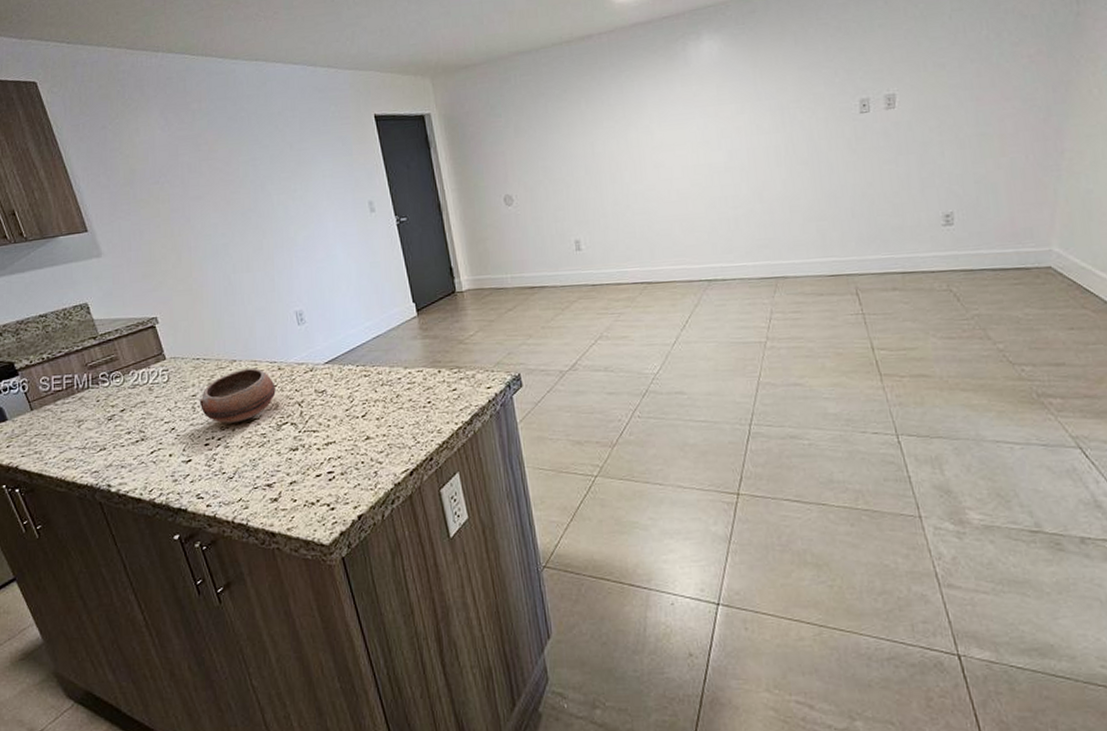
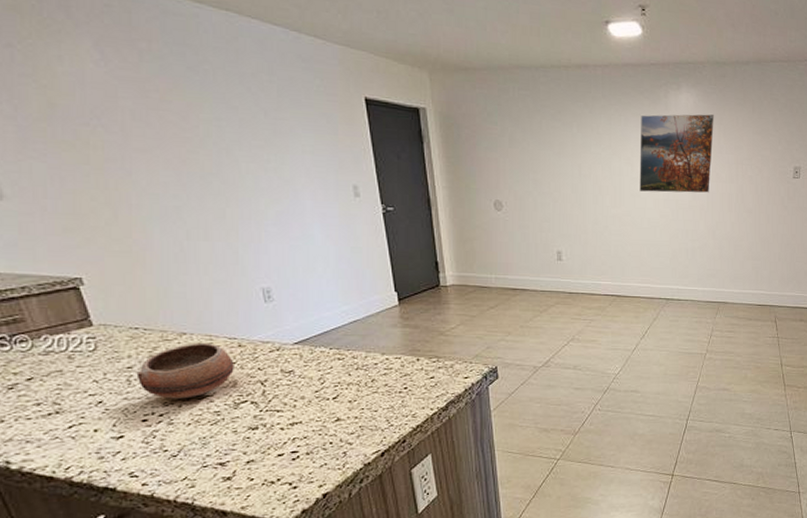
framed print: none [657,58,750,161] -> present [639,114,714,193]

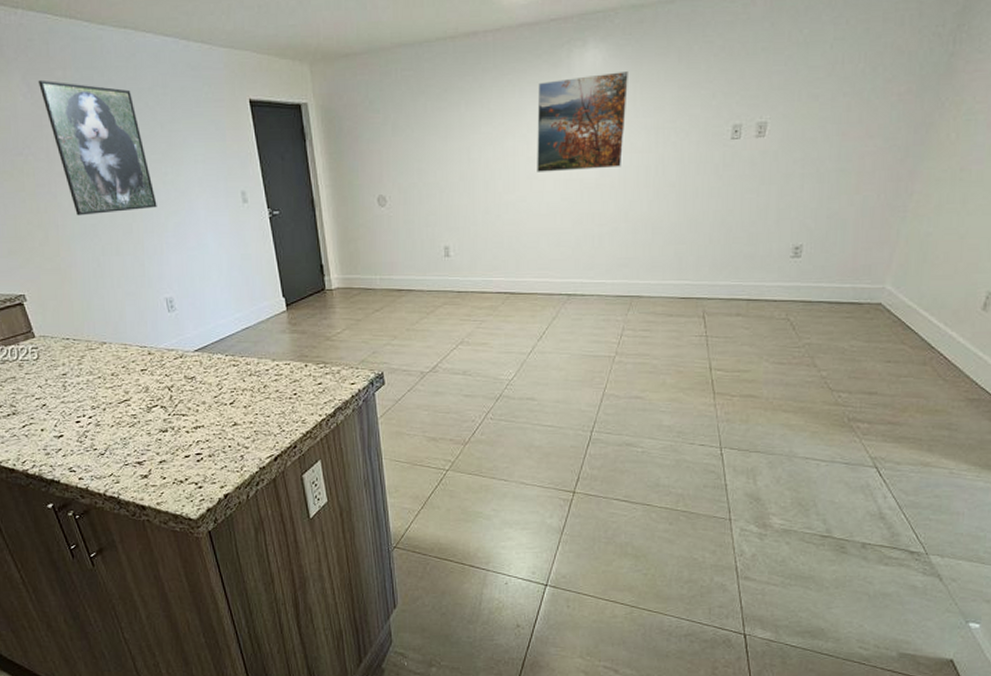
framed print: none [114,48,256,197] -> present [38,79,157,216]
bowl: present [136,342,234,399] -> none [69,351,146,403]

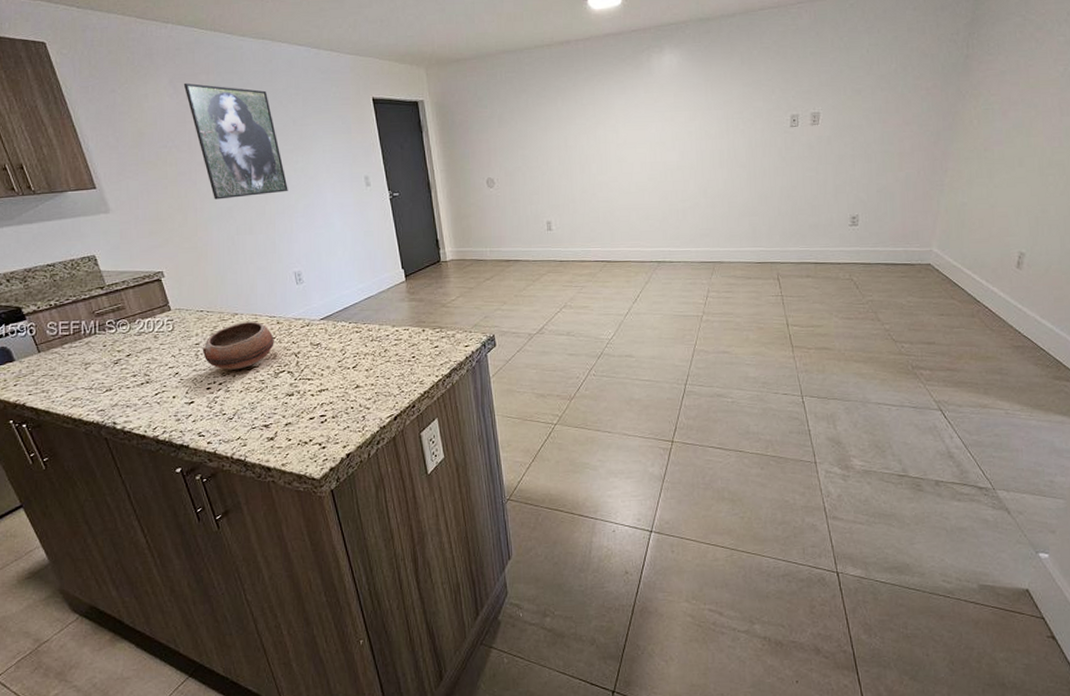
bowl: none [69,351,146,403] -> present [202,321,274,370]
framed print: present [537,72,628,172] -> none [624,72,700,156]

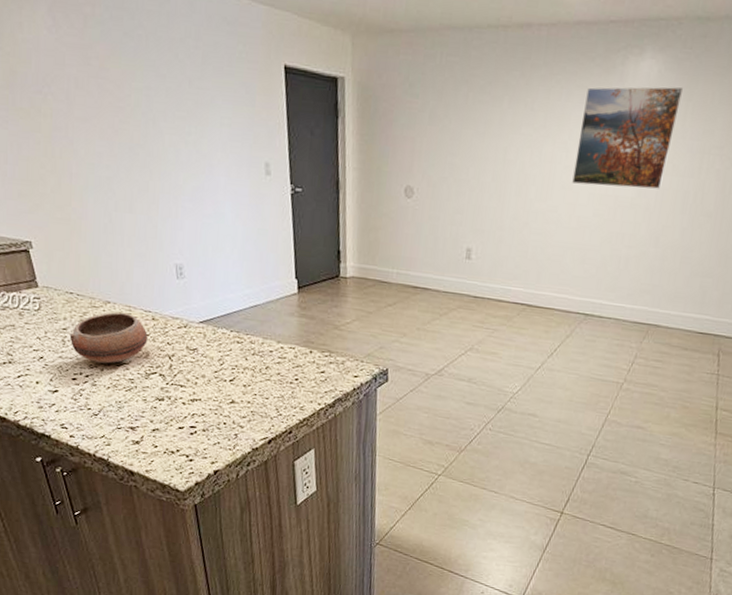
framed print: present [183,82,288,200] -> none [64,14,177,169]
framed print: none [624,72,700,156] -> present [572,87,682,189]

